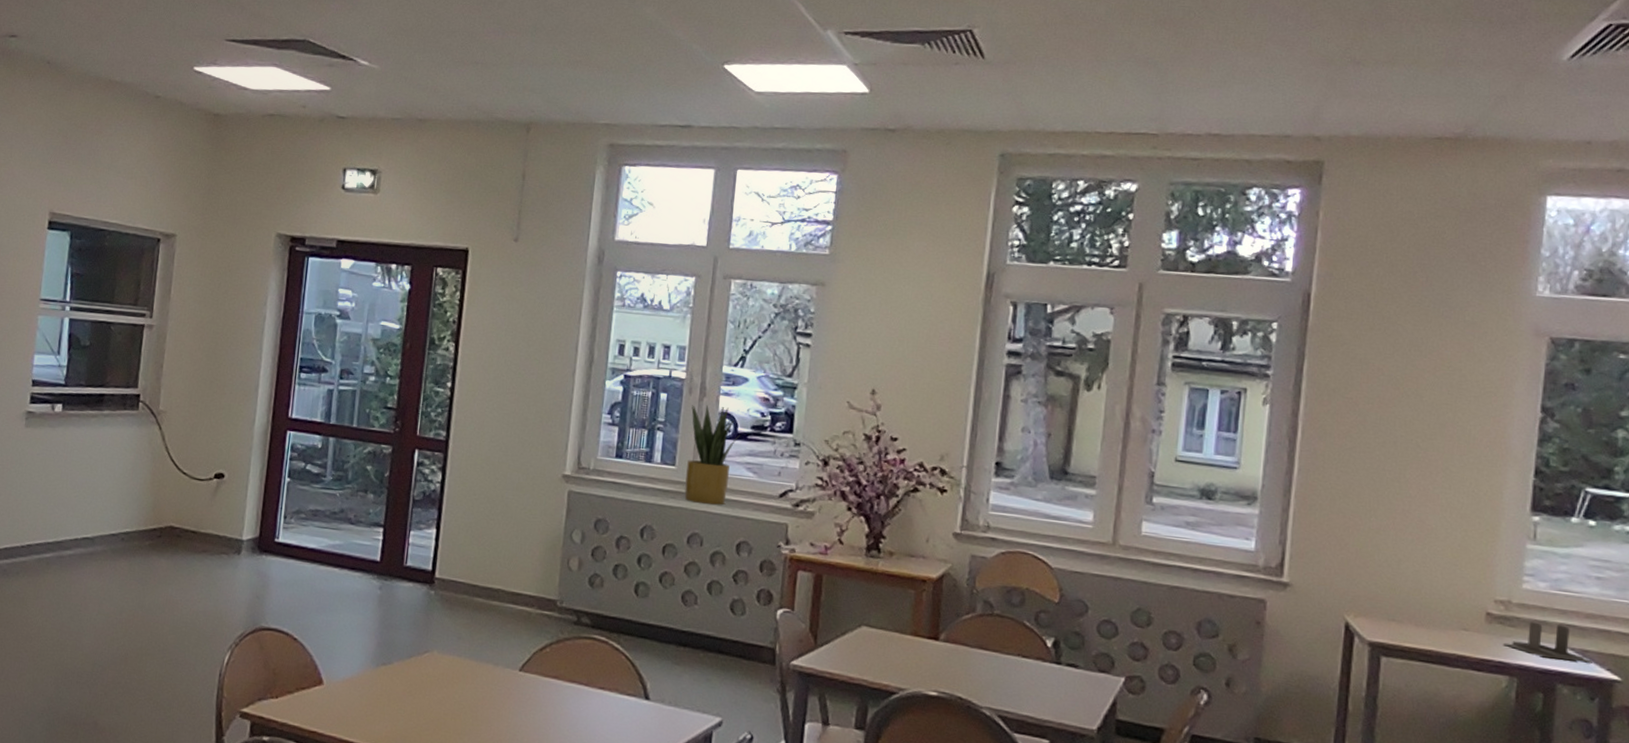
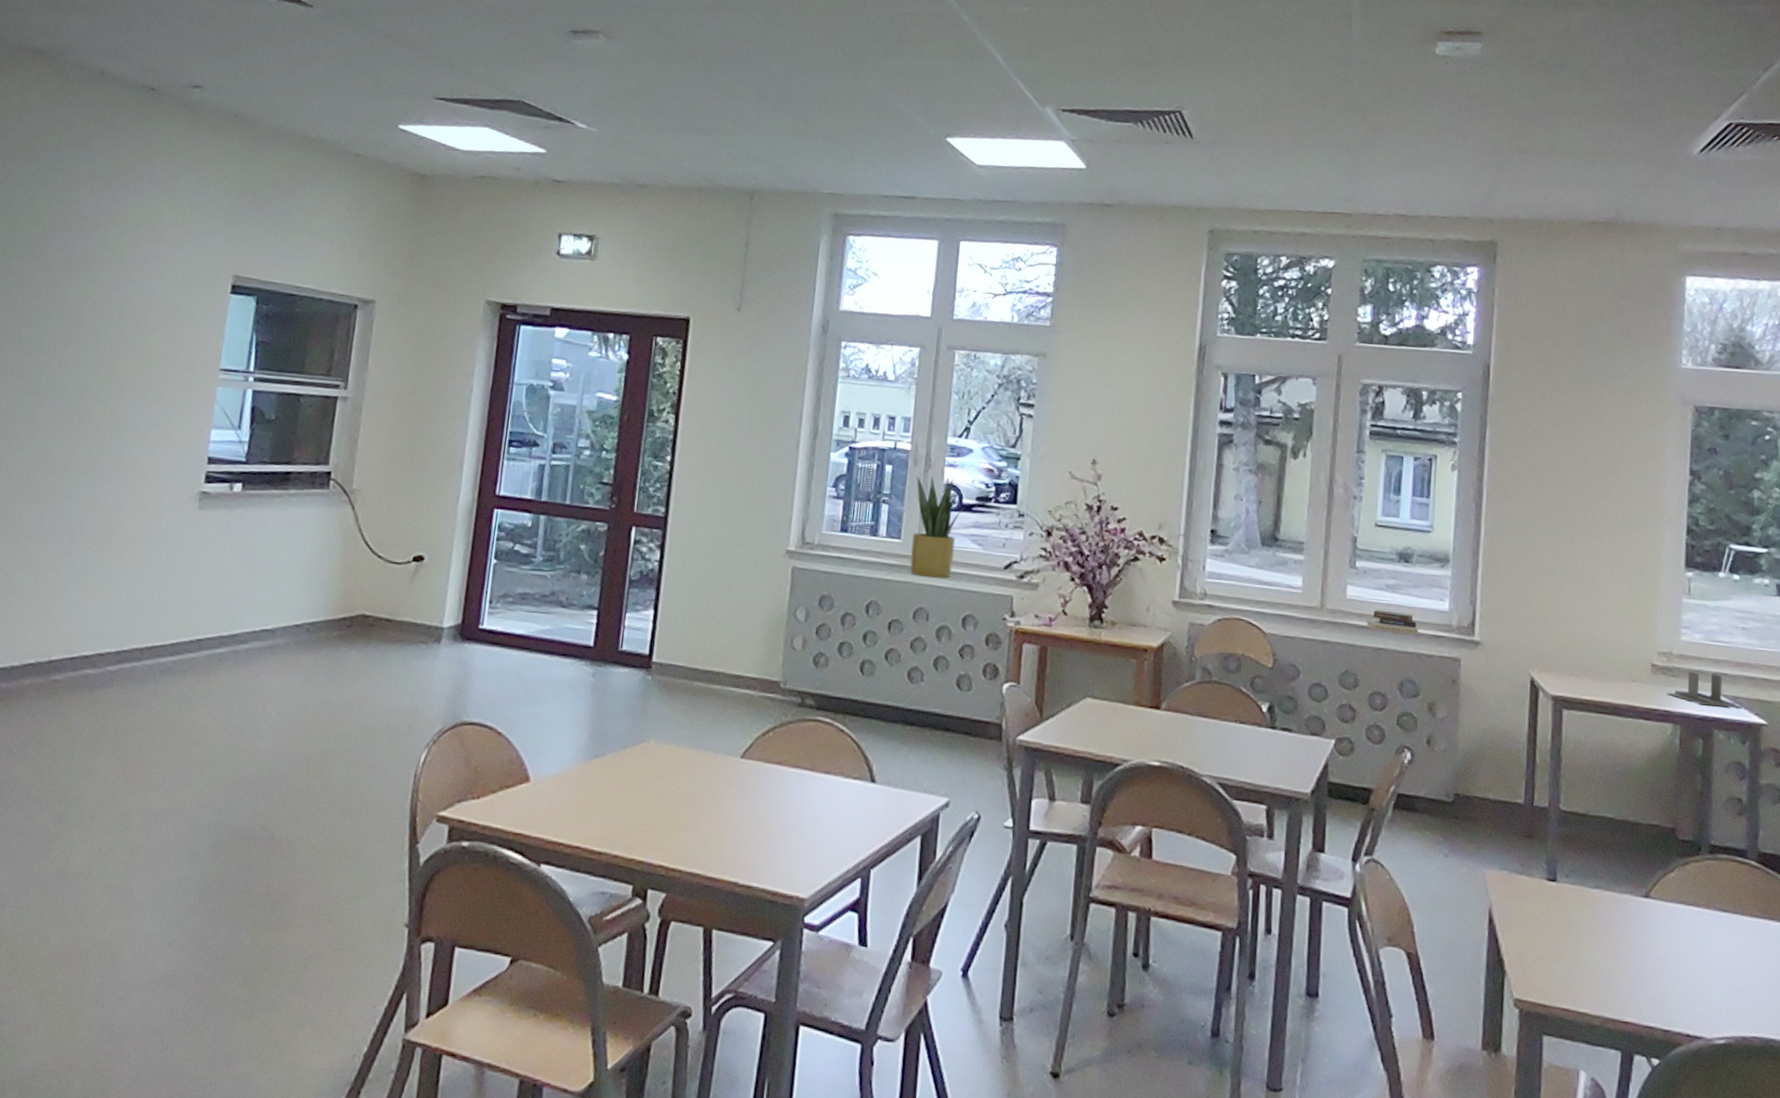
books: none [1162,547,1221,575] -> present [1366,609,1419,636]

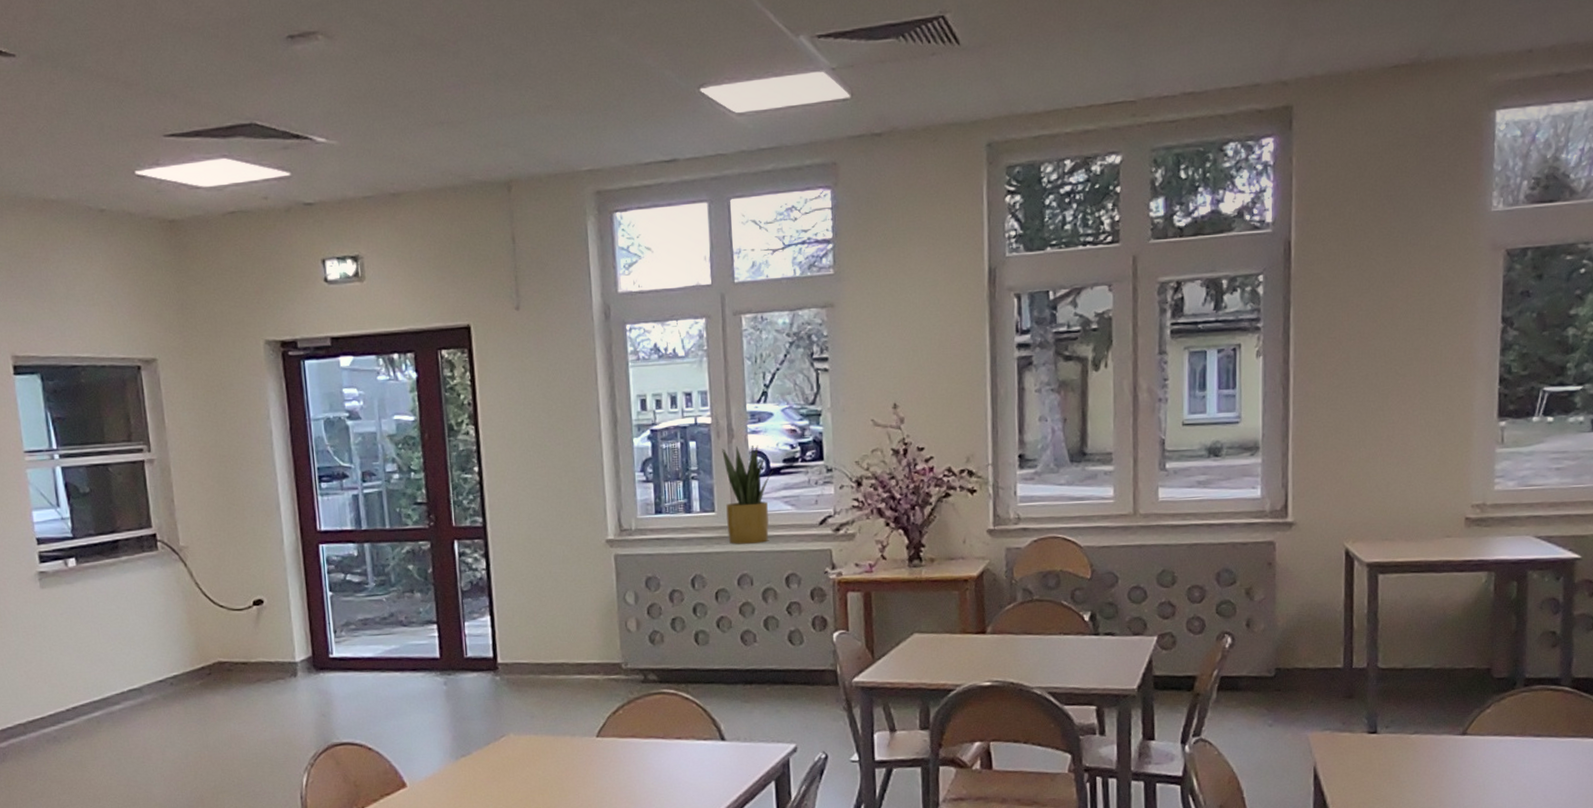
books: present [1366,609,1419,636] -> none [1180,506,1233,528]
napkin holder: present [1667,671,1742,709] -> none [1481,517,1556,550]

